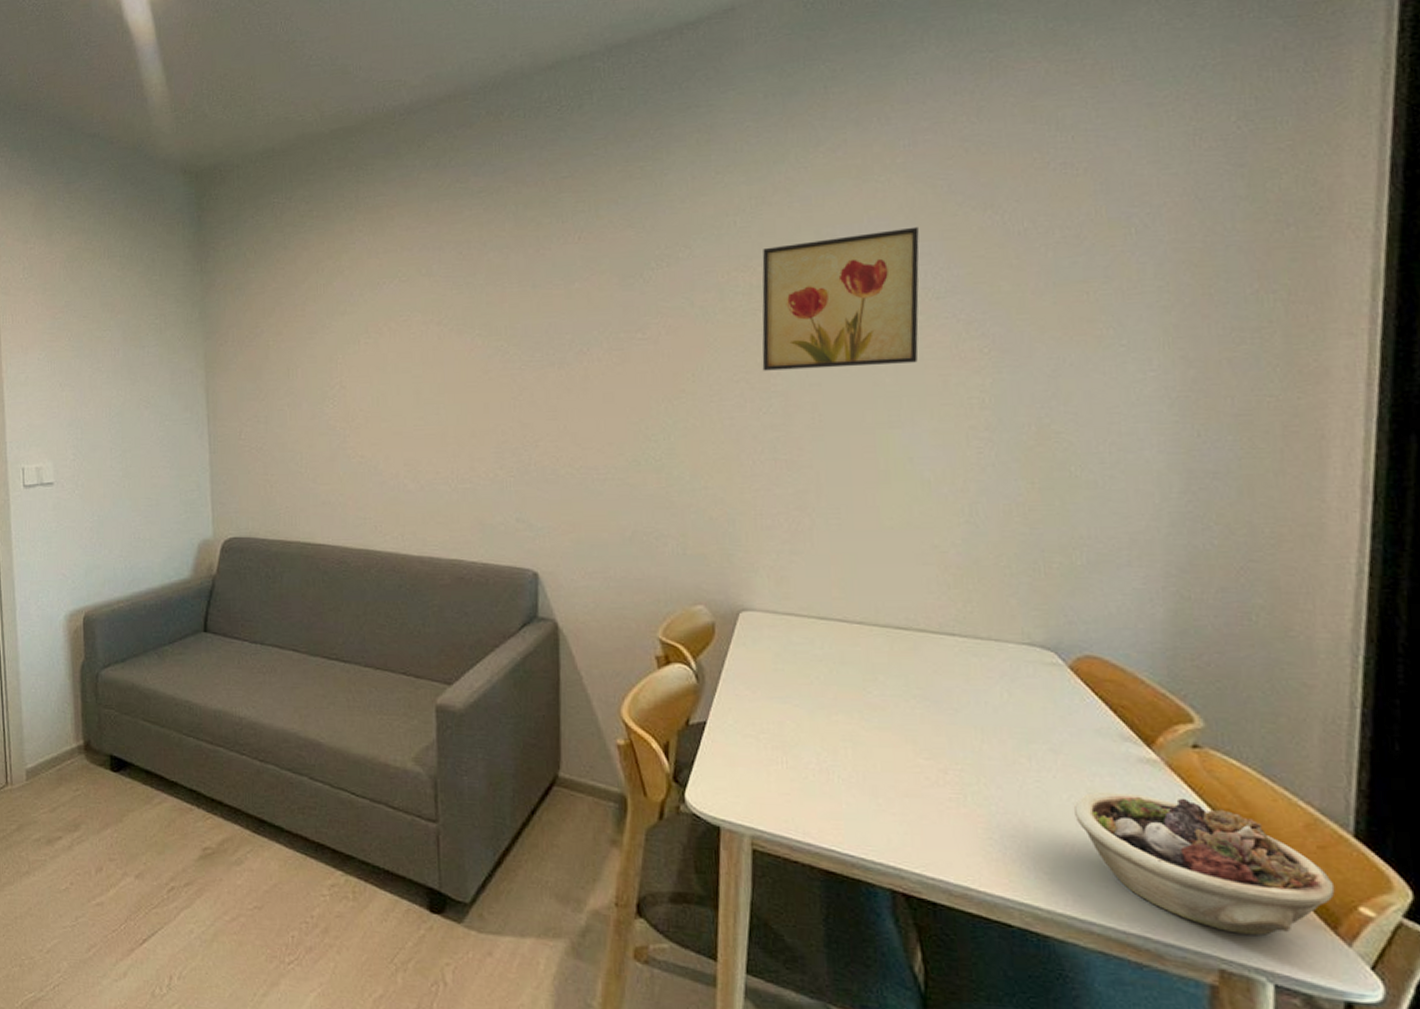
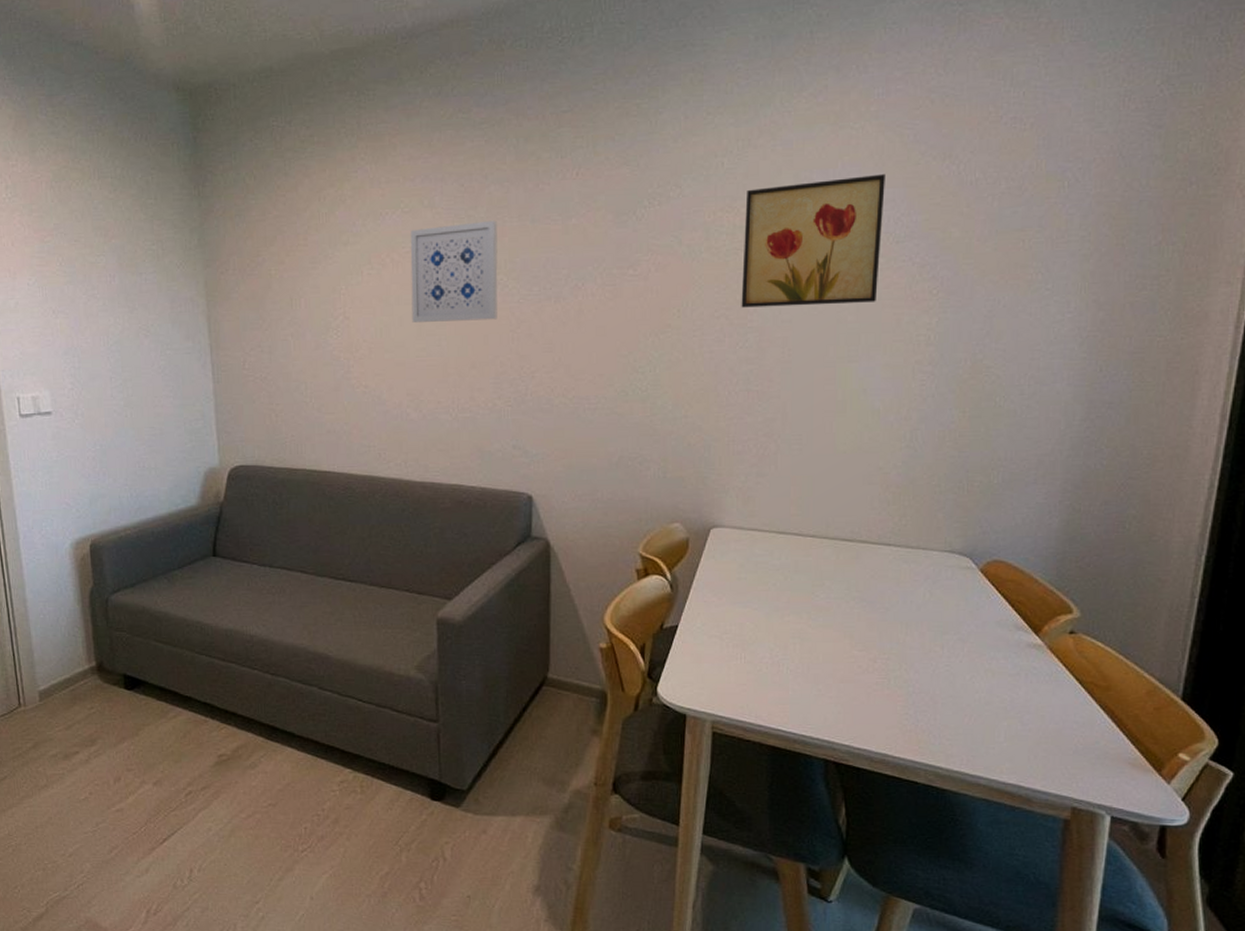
wall art: none [408,286,498,391] -> present [410,220,498,322]
succulent planter: present [1073,791,1335,935] -> none [973,672,1163,779]

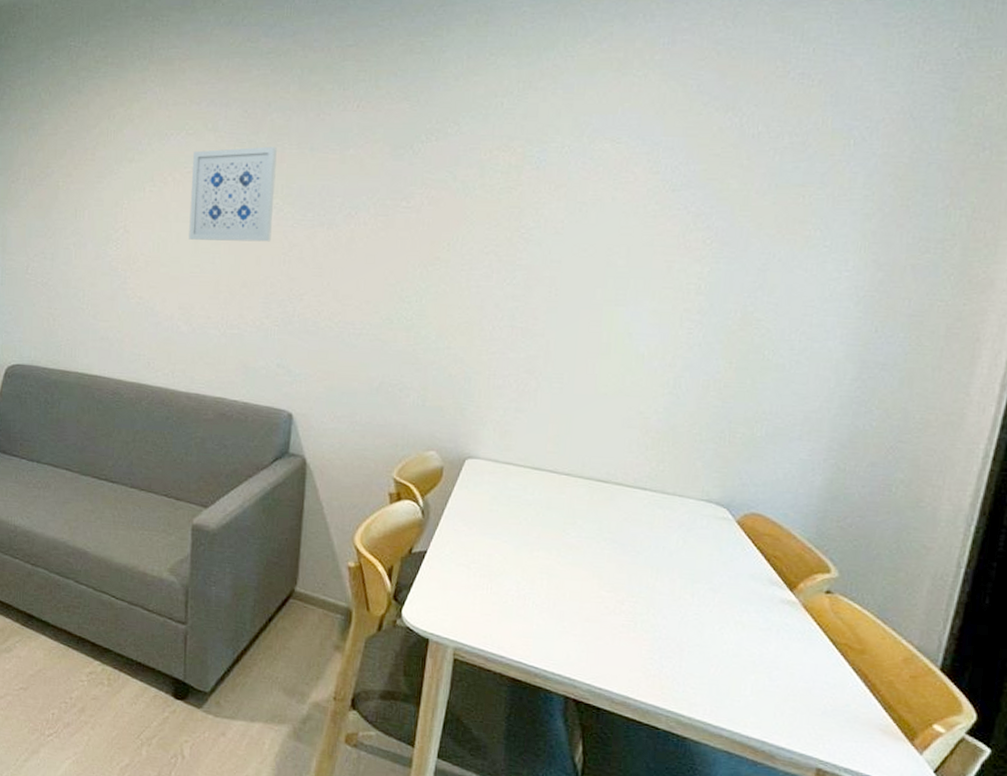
wall art: present [741,173,885,308] -> none [511,122,666,248]

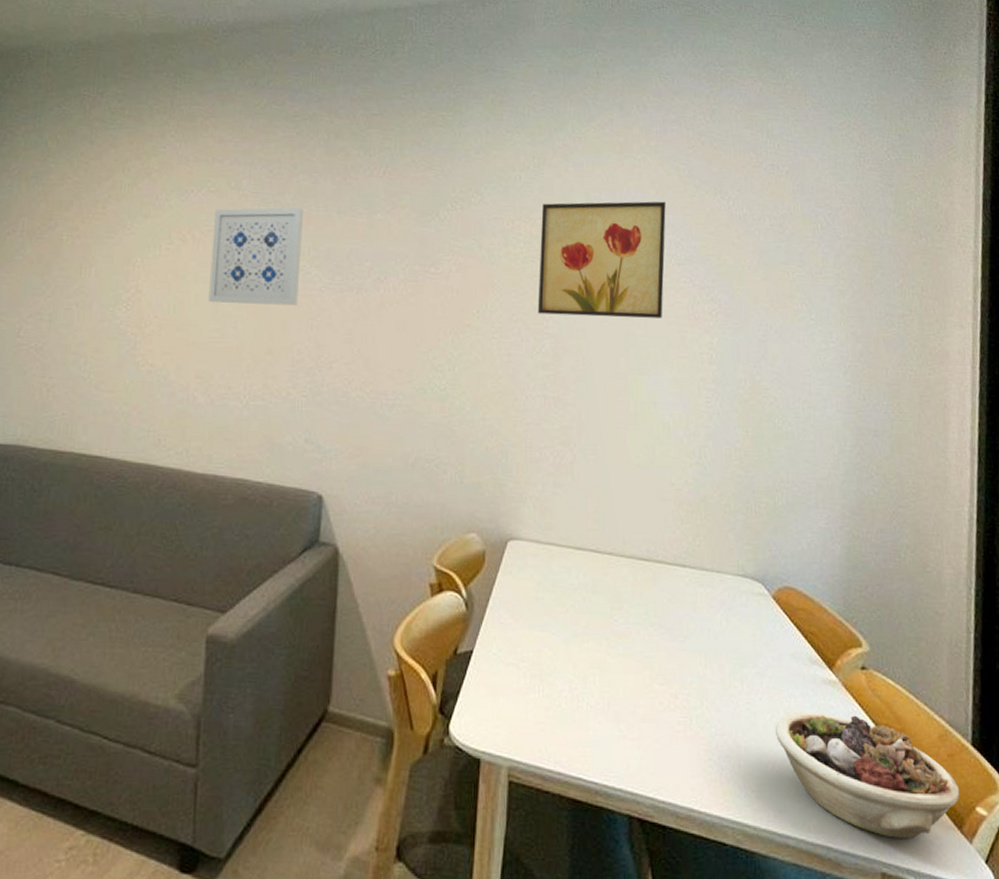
wall art: none [511,122,666,248] -> present [537,201,666,319]
succulent planter: none [721,625,918,744] -> present [774,711,960,838]

